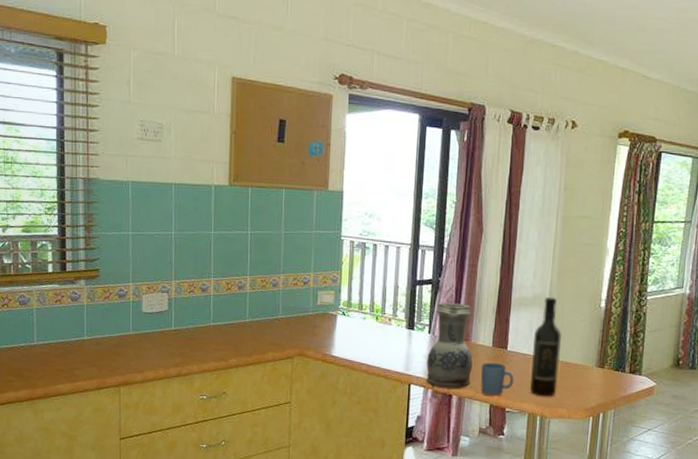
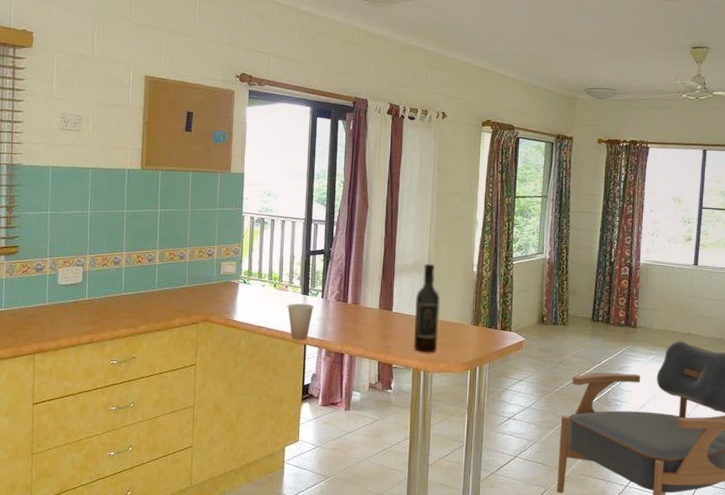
cup: none [390,338,421,379] -> present [287,303,315,340]
ceramic jug: present [426,302,473,390] -> none [320,270,362,349]
mug: present [480,362,514,396] -> none [369,323,399,354]

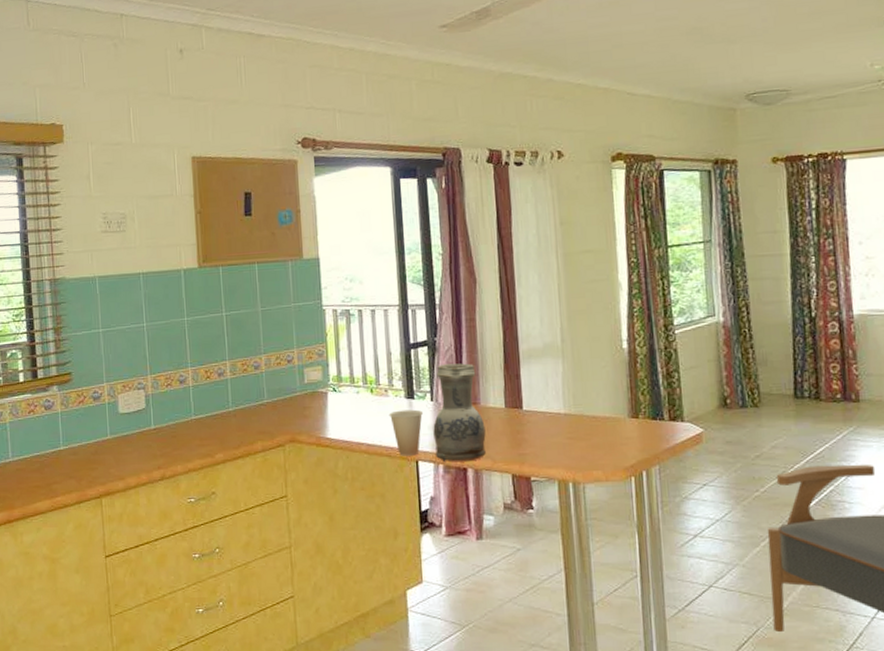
ceramic jug: none [320,270,362,349] -> present [433,363,486,462]
wine bottle: present [414,263,441,353] -> none [551,344,588,459]

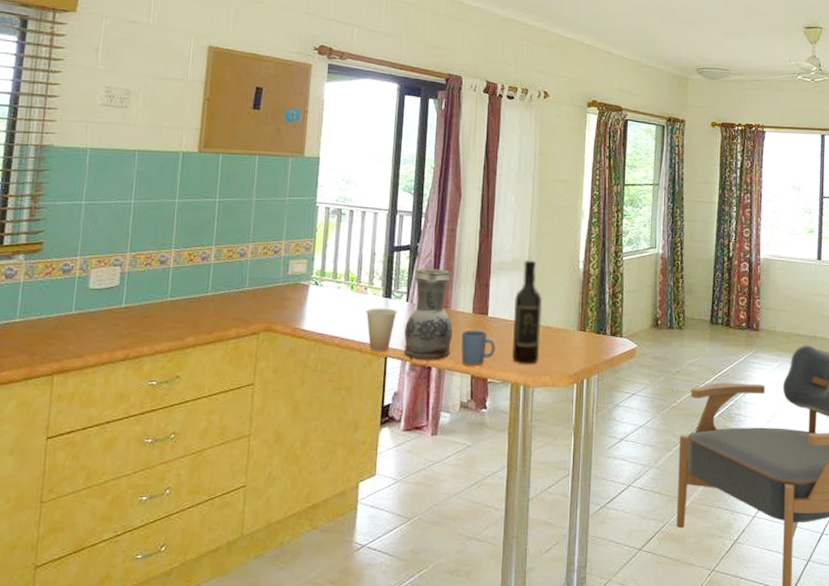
mug: none [495,425,536,465] -> present [461,330,496,366]
wine bottle: none [551,344,588,459] -> present [512,260,543,364]

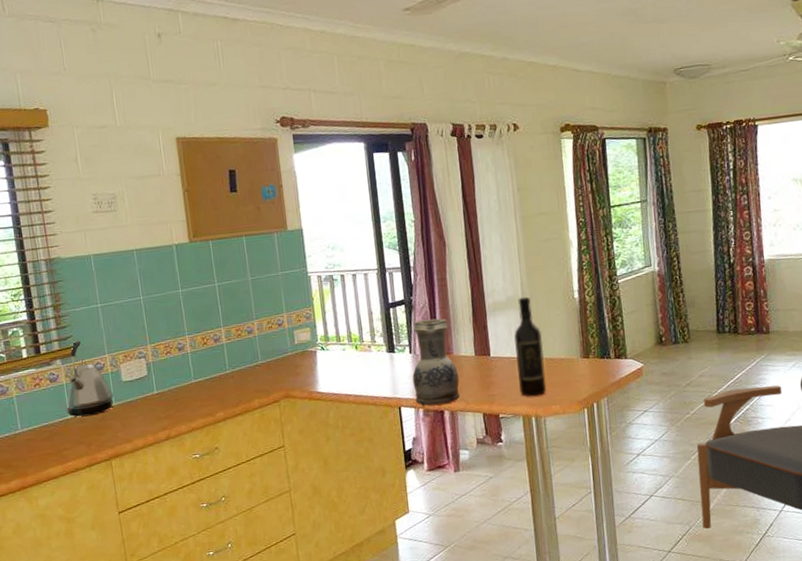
kettle: none [15,235,75,322] -> present [65,339,114,417]
cup: present [365,308,398,352] -> none [372,362,404,404]
mug: present [461,330,496,366] -> none [467,370,503,405]

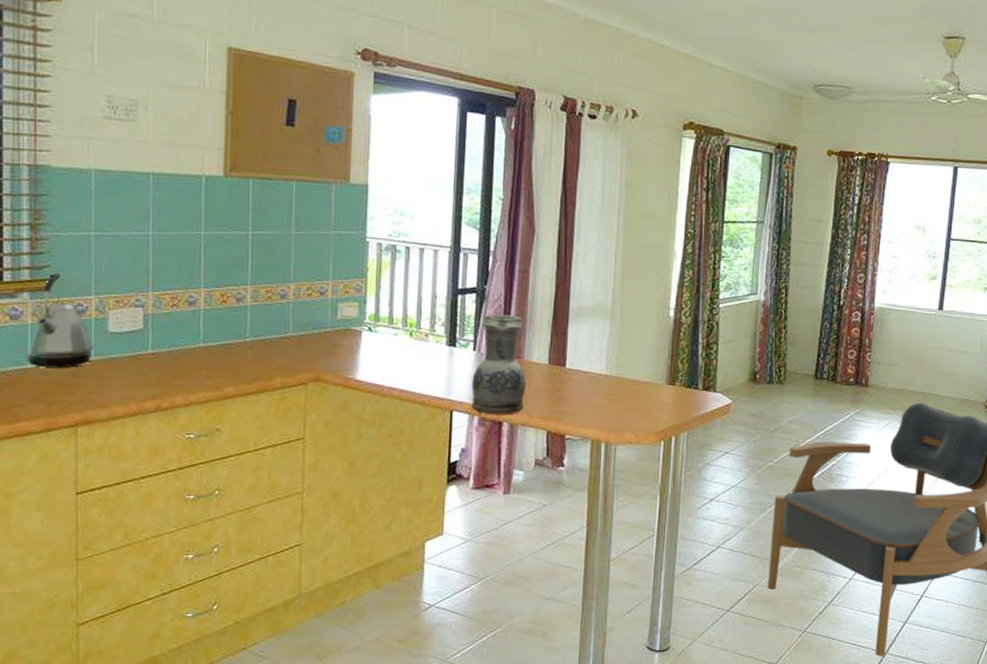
wine bottle: present [514,296,547,397] -> none [593,306,628,420]

